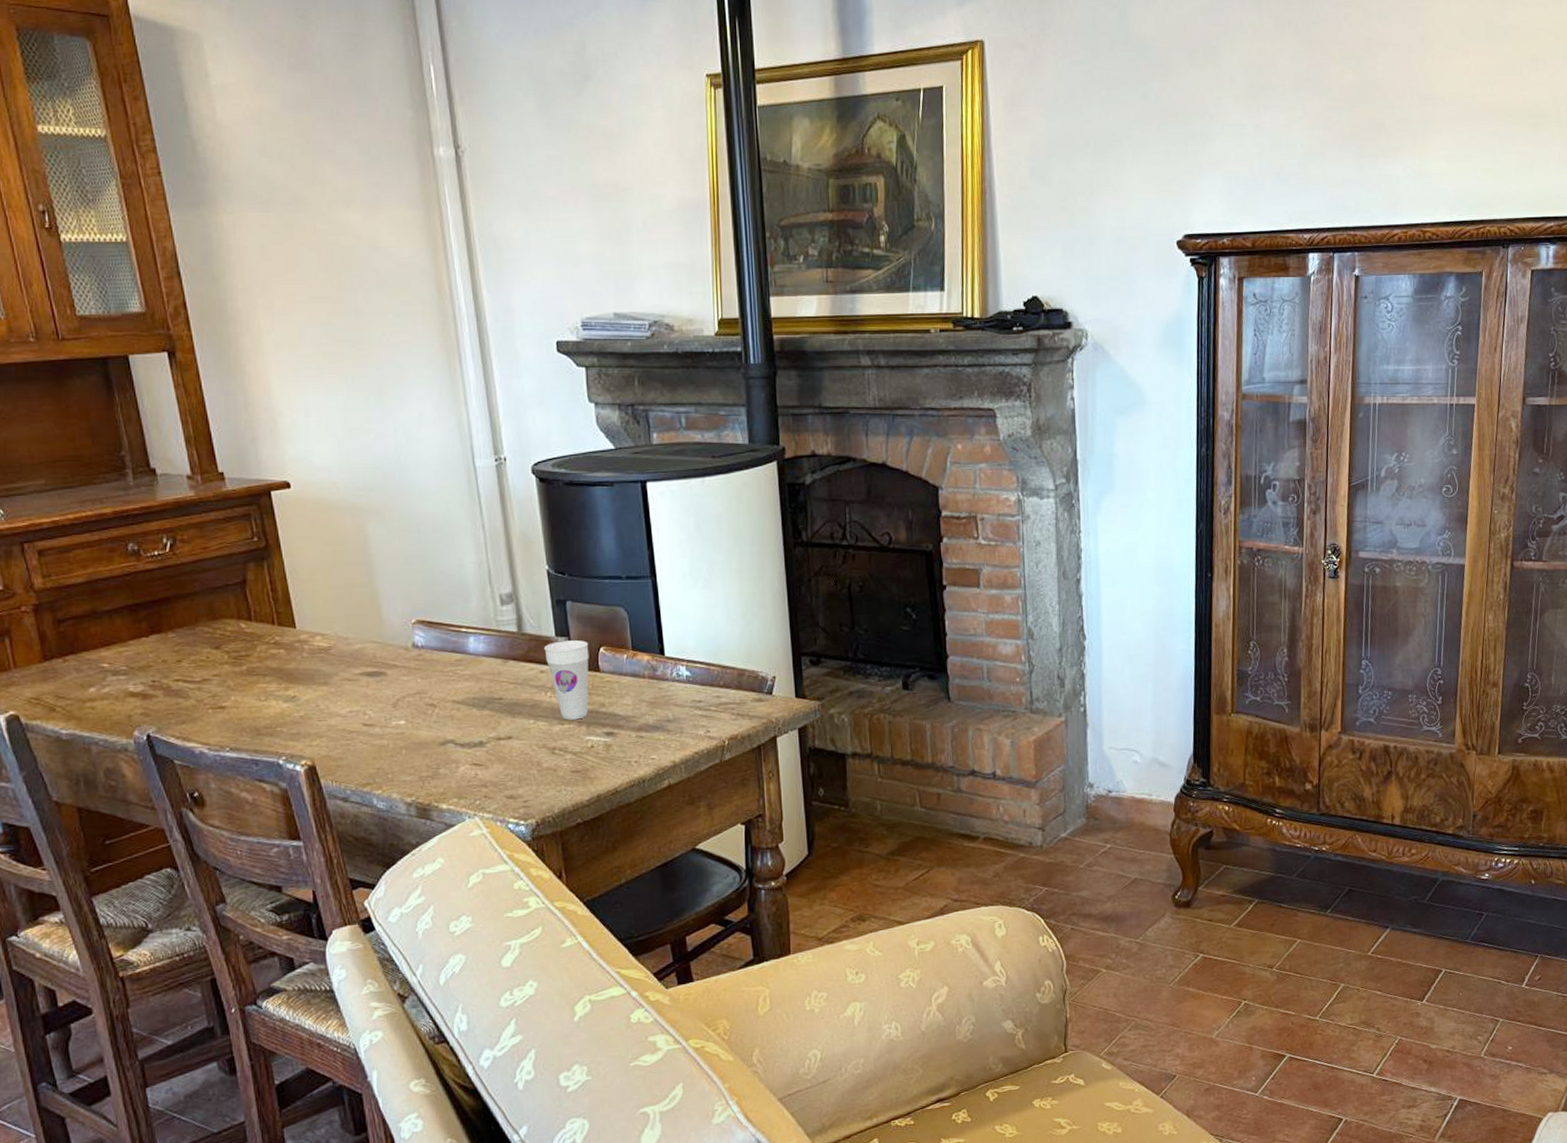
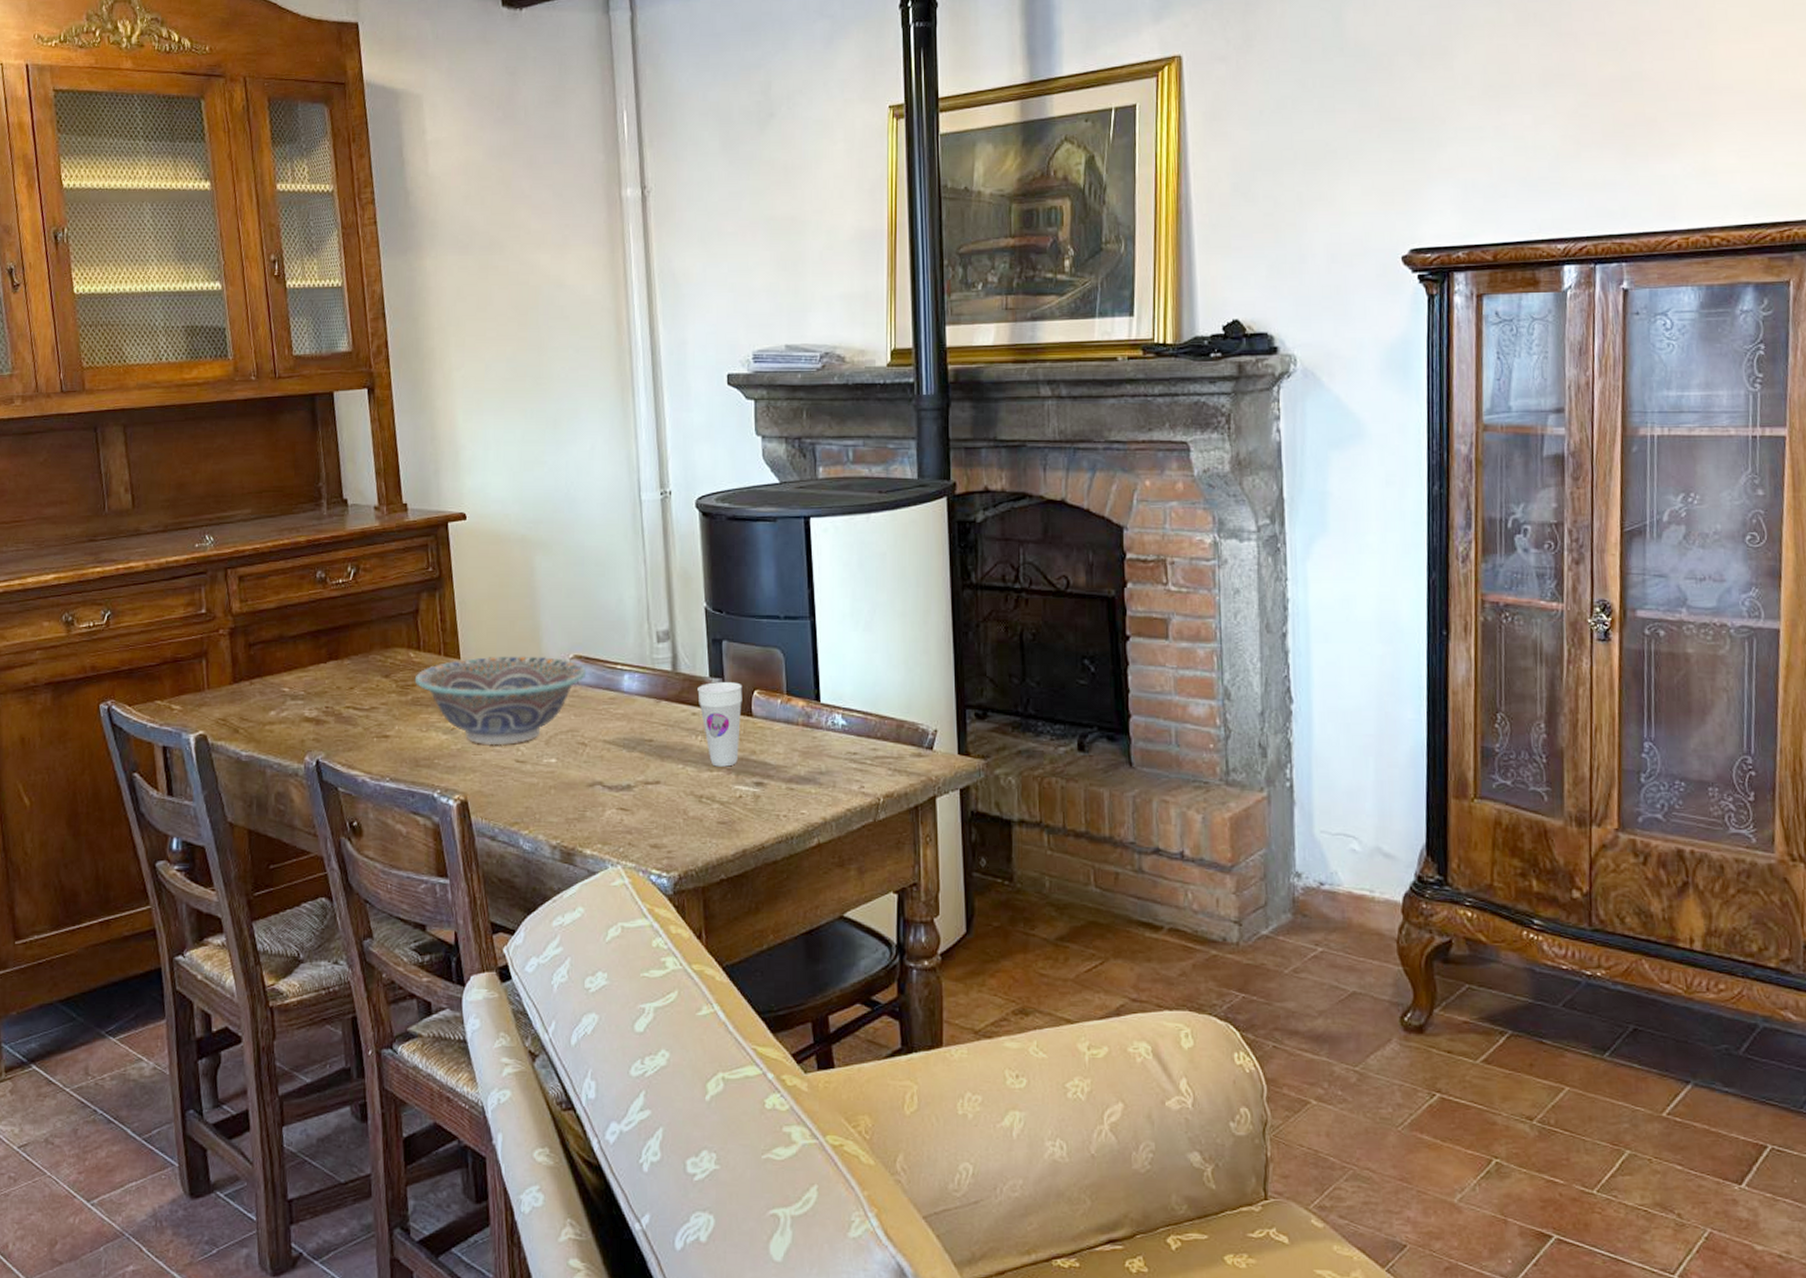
decorative bowl: none [248,622,431,711] -> present [414,656,587,746]

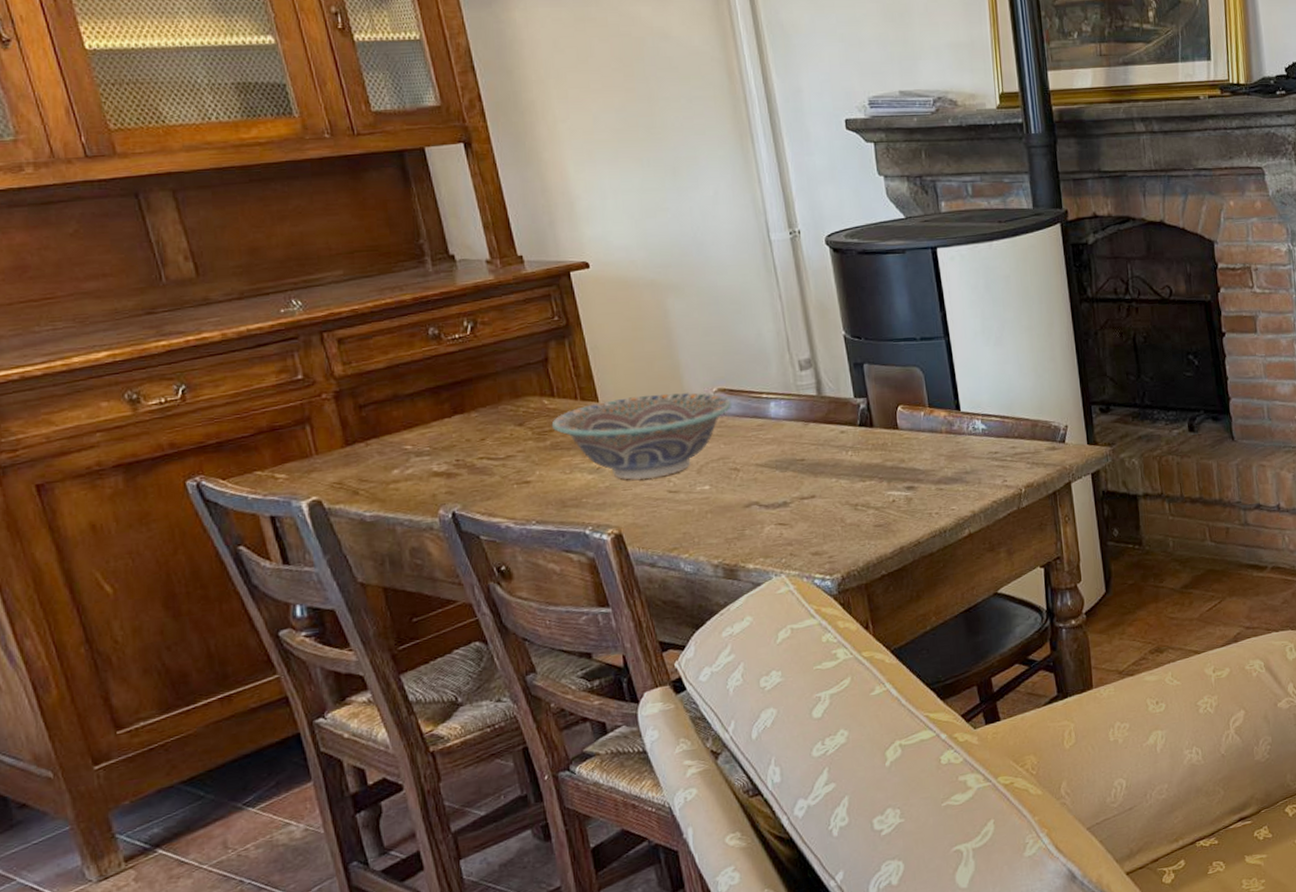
cup: present [697,682,743,767] -> none [843,400,889,477]

